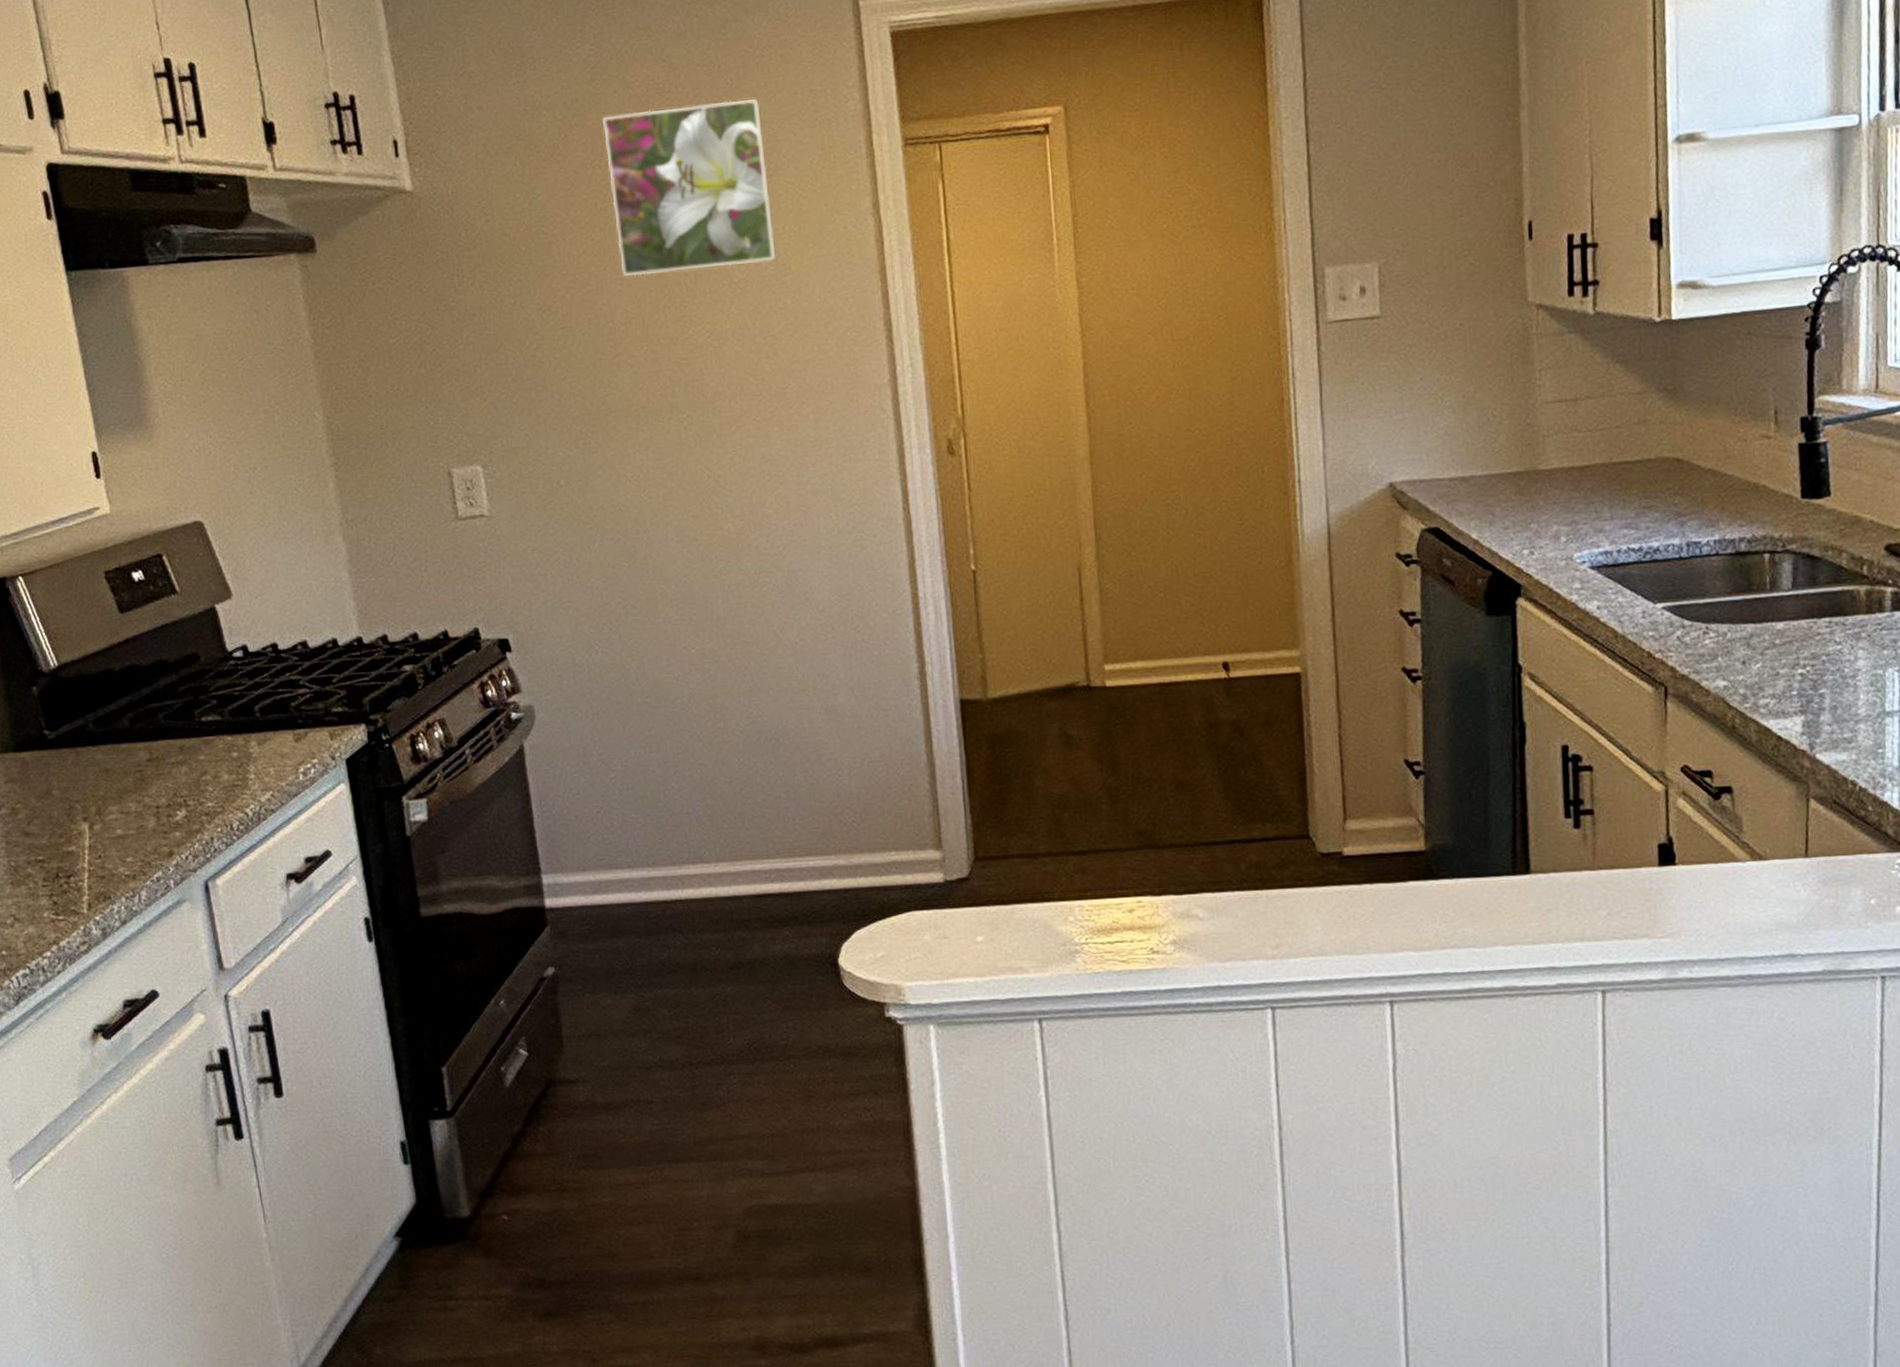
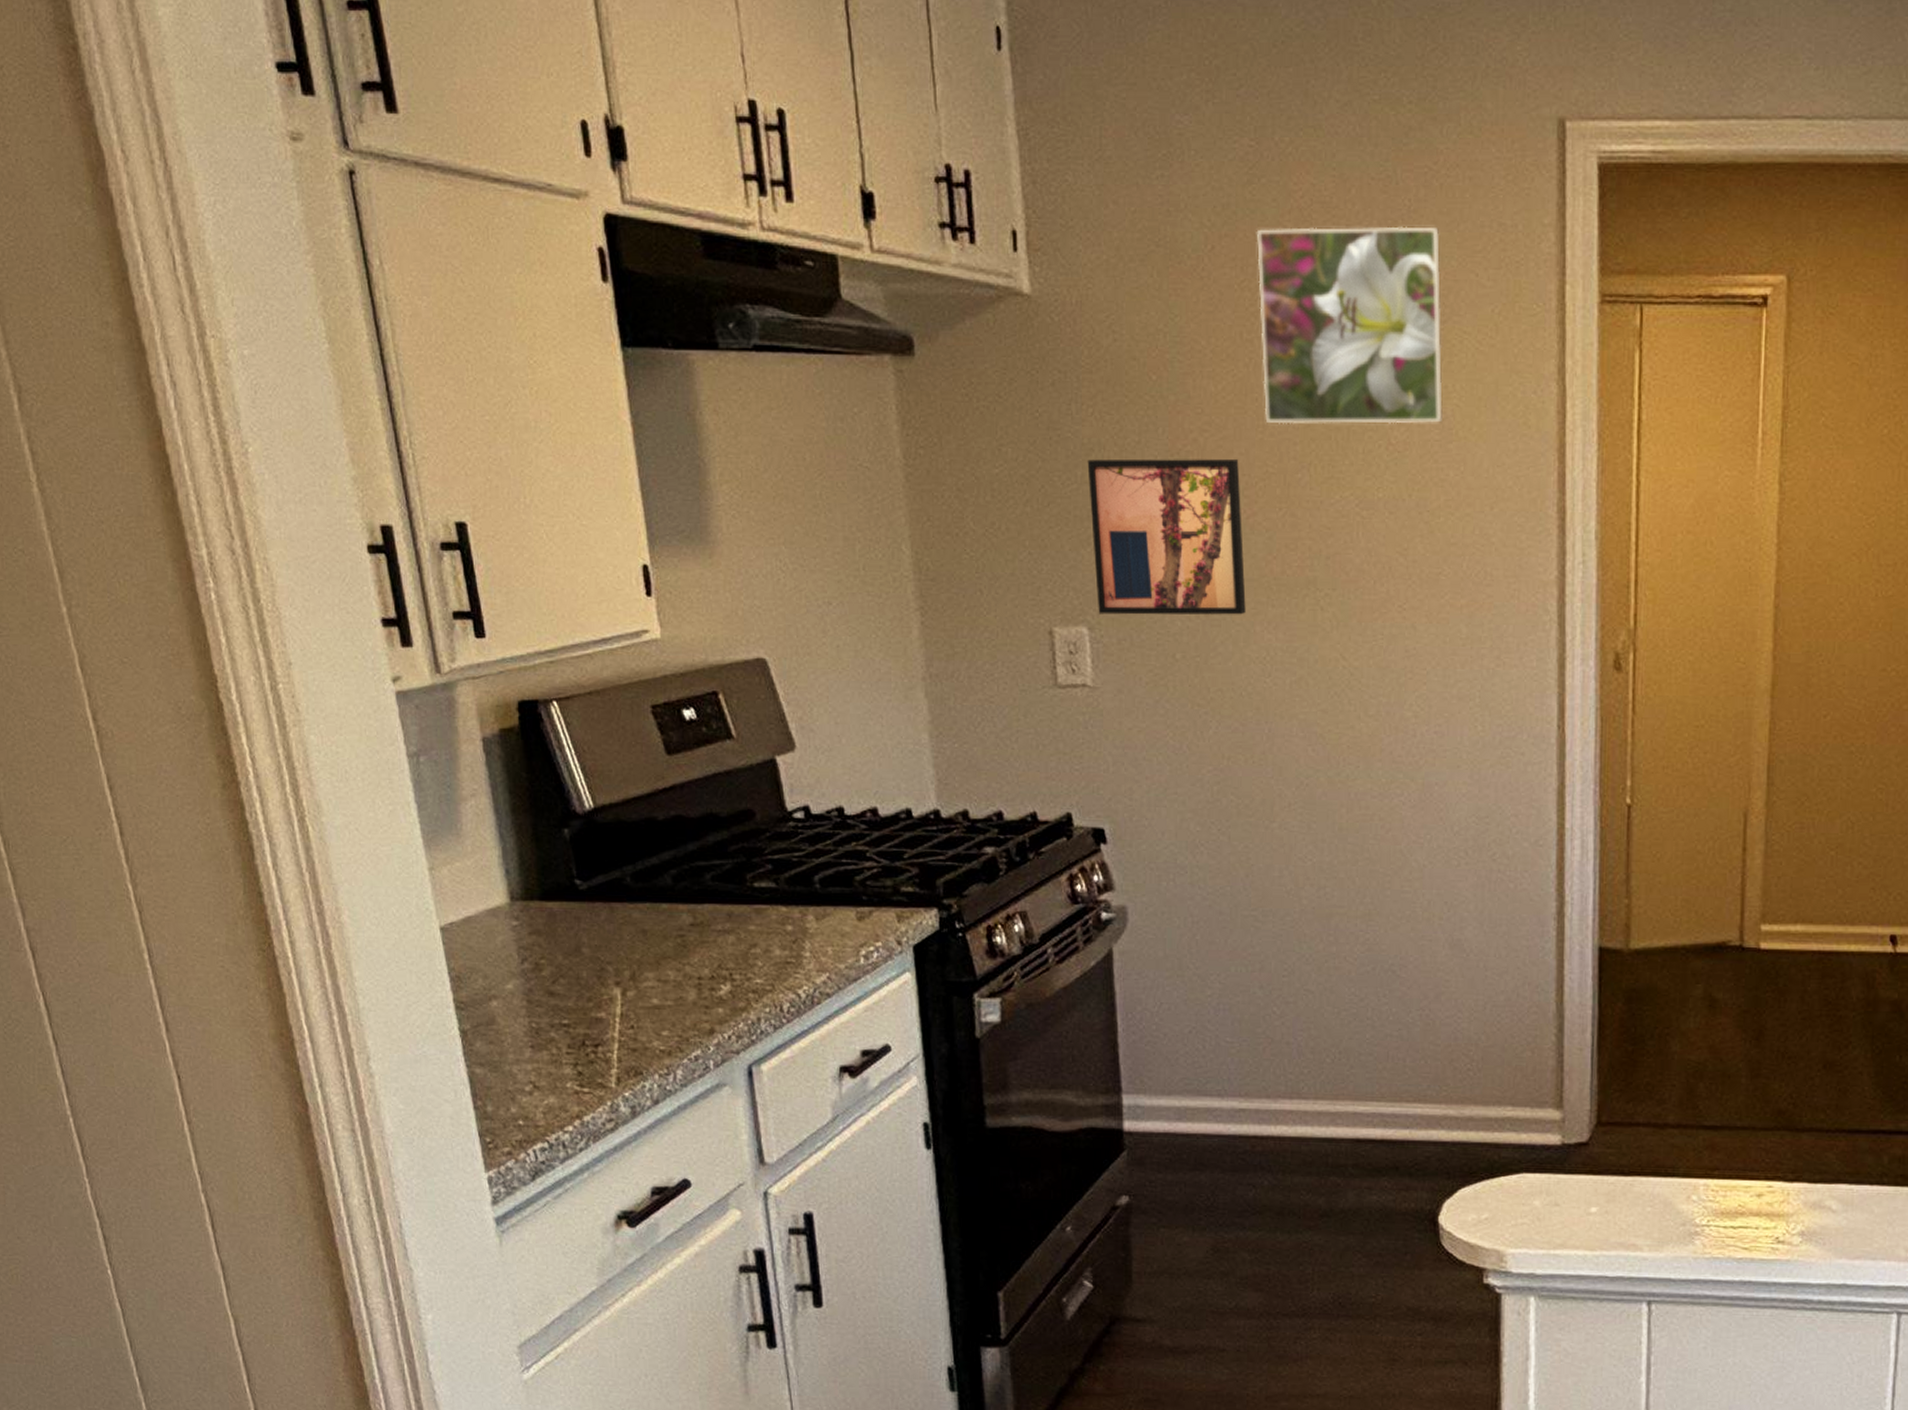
wall art: none [471,309,619,453] -> present [1087,459,1246,615]

